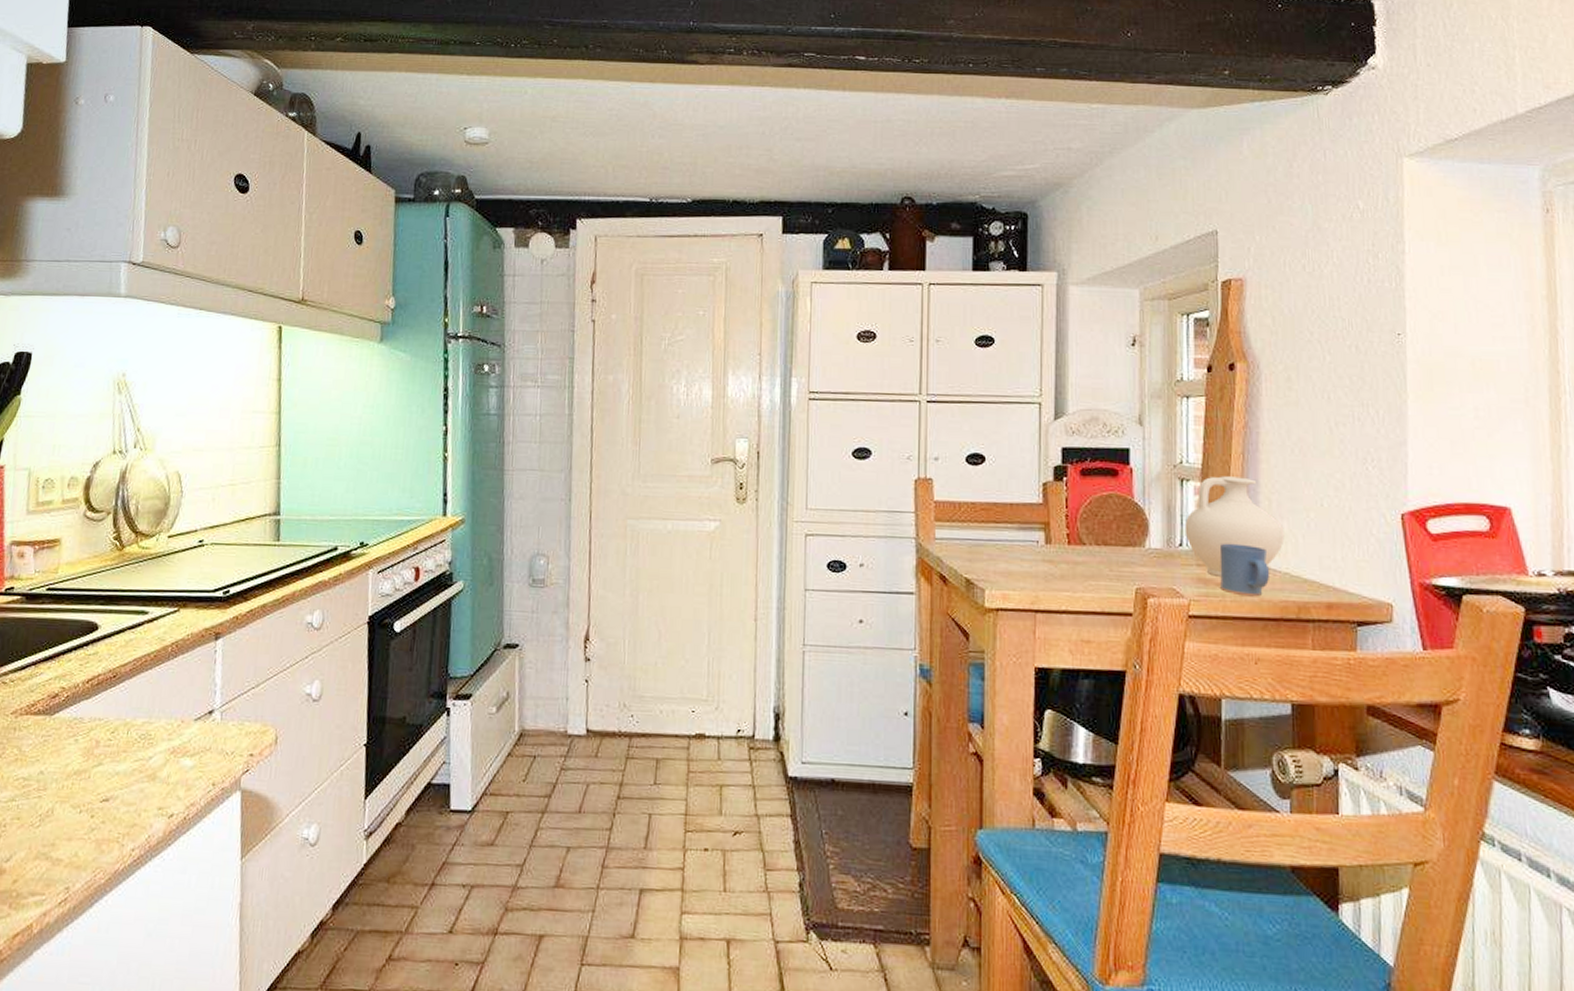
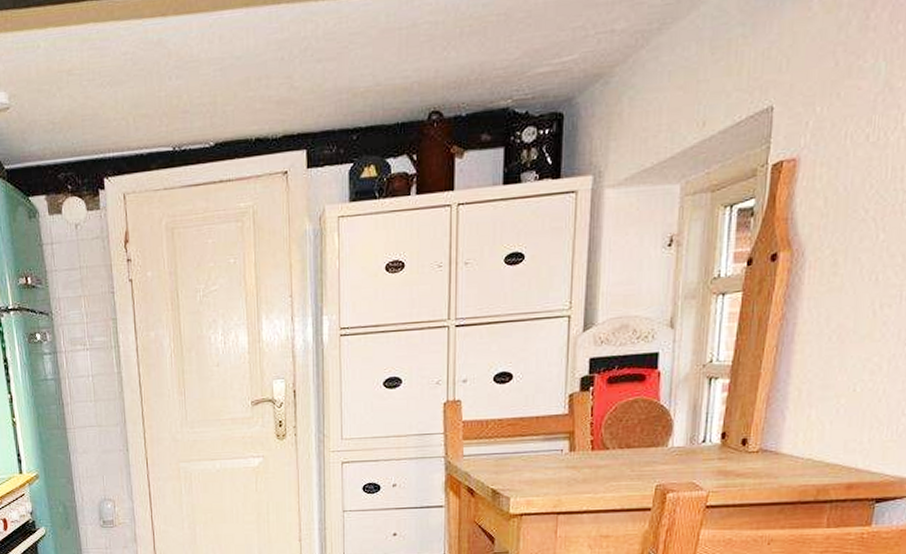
ceramic jug: present [1184,476,1285,578] -> none [709,370,812,469]
mug: present [1219,543,1270,597] -> none [740,435,792,484]

